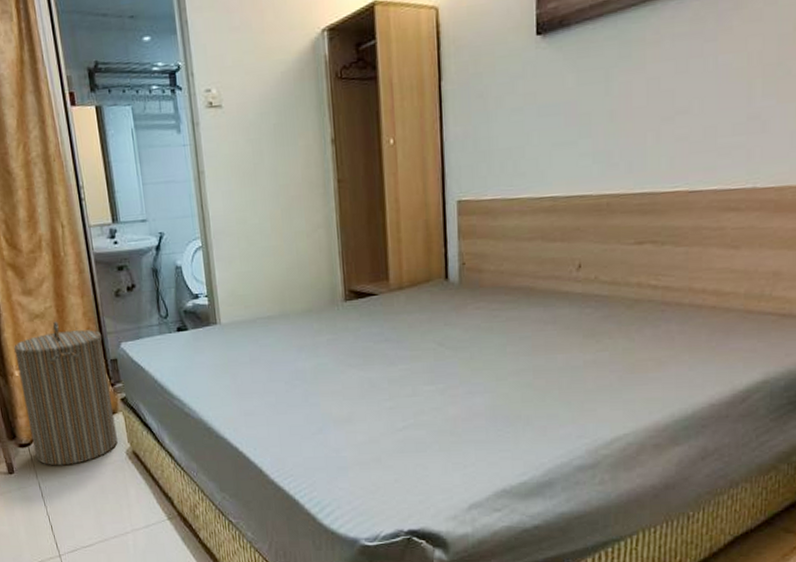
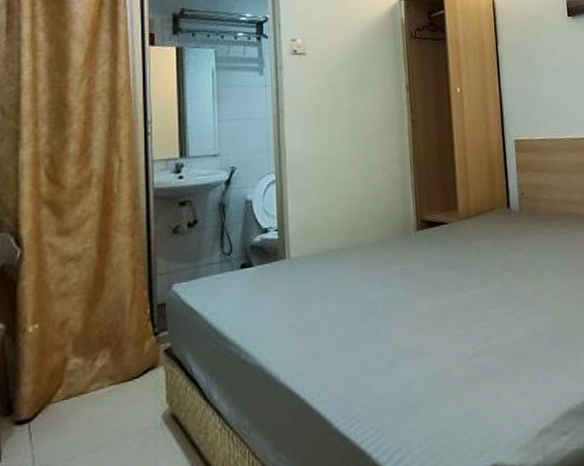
laundry hamper: present [13,321,118,466] -> none [32,264,153,446]

